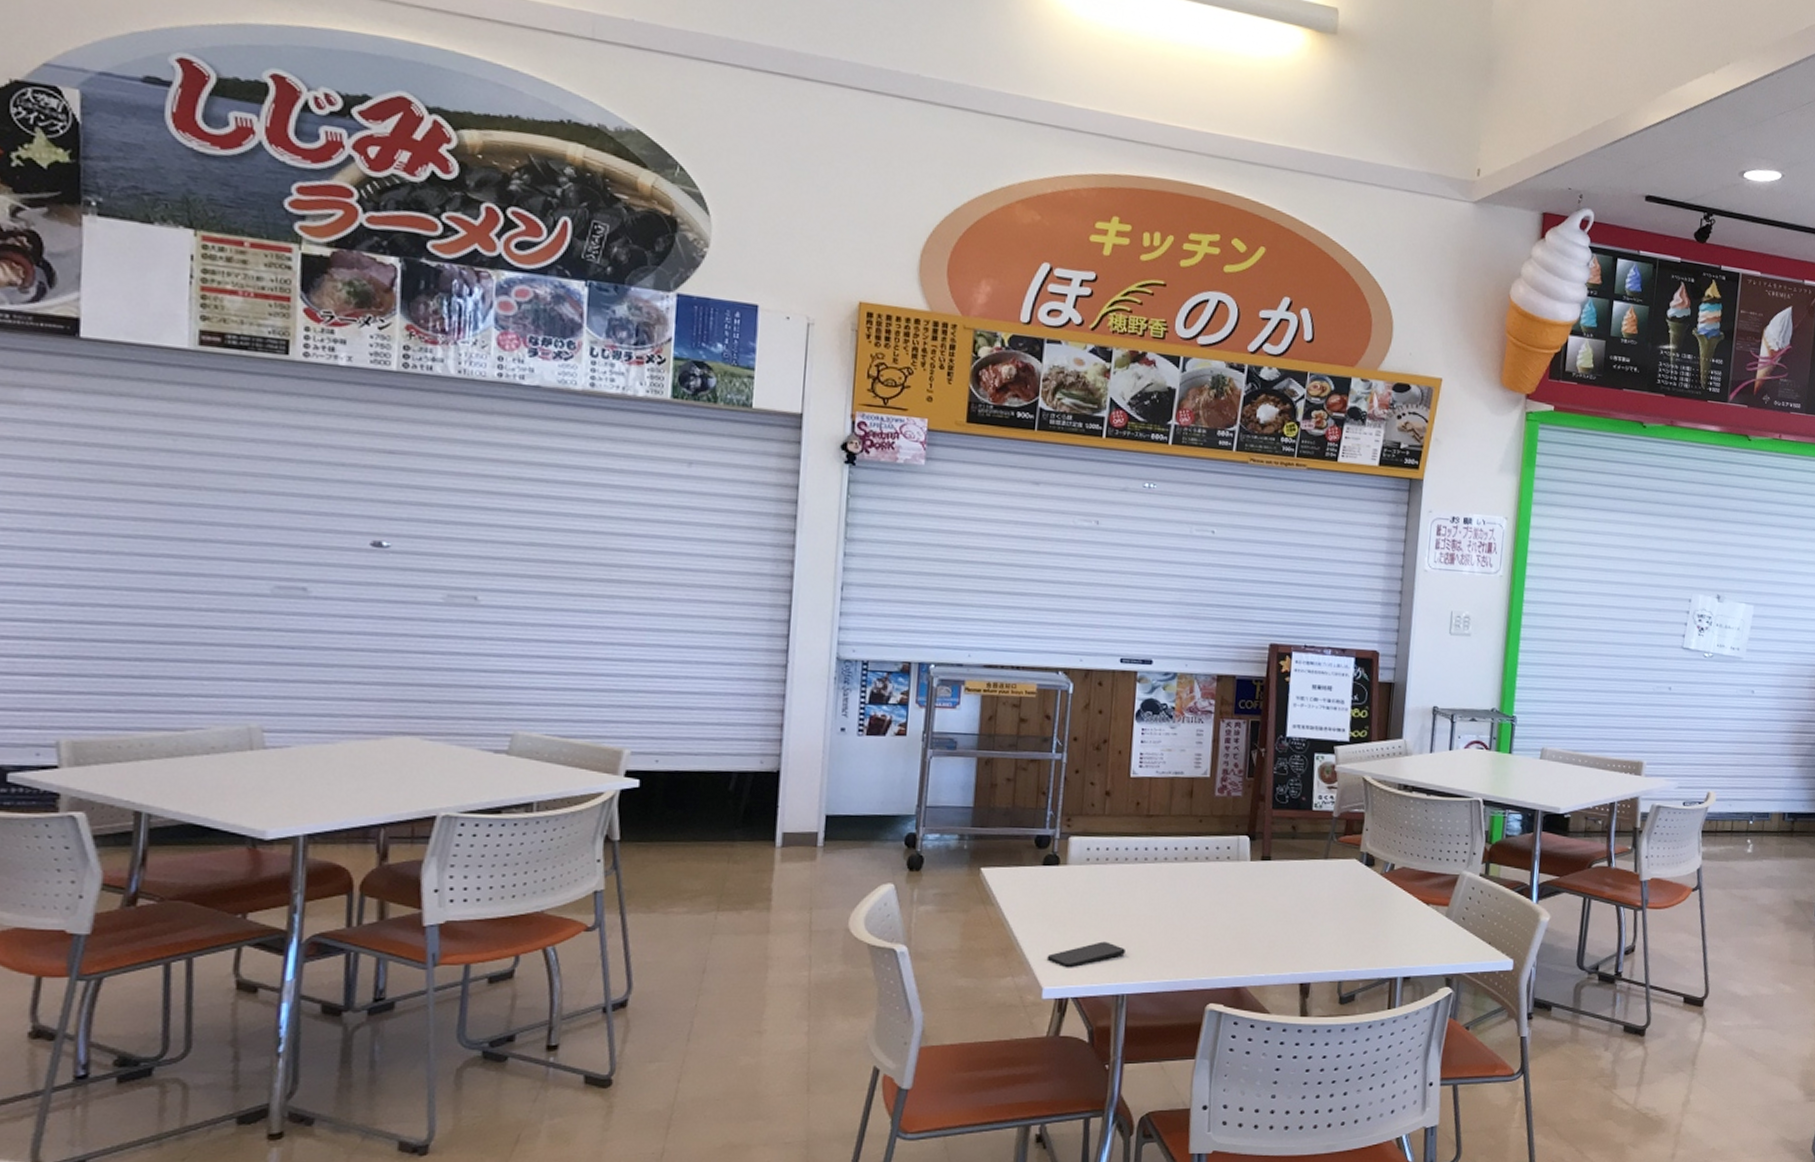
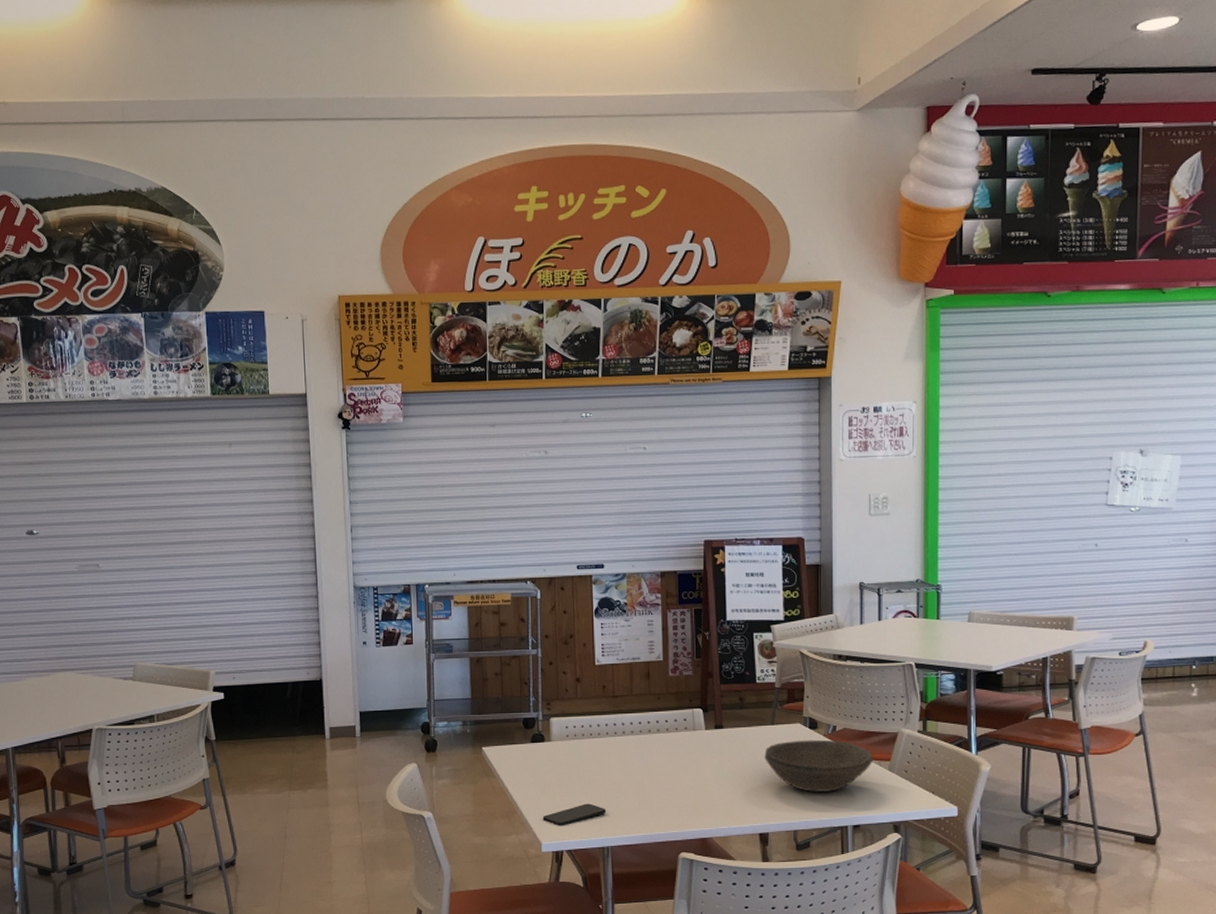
bowl: none [1313,878,1431,938] -> present [764,739,873,792]

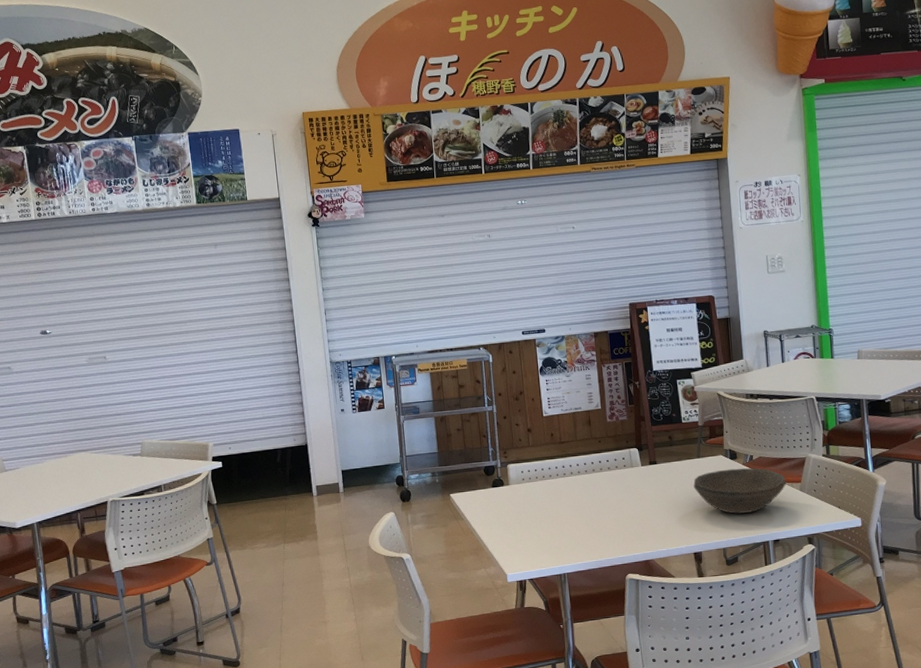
smartphone: present [542,803,606,826] -> none [506,537,561,559]

